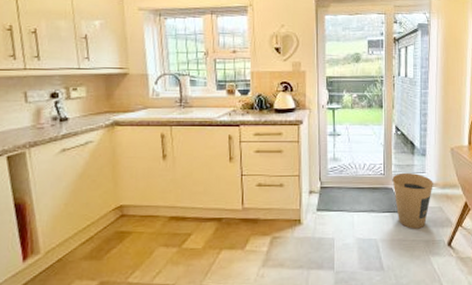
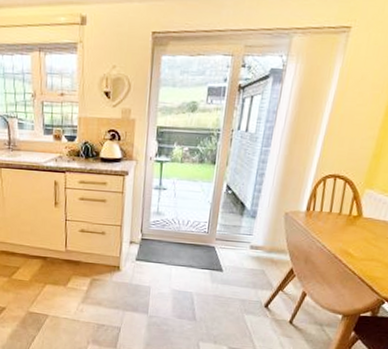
trash can: present [392,172,433,229] -> none [215,233,260,288]

